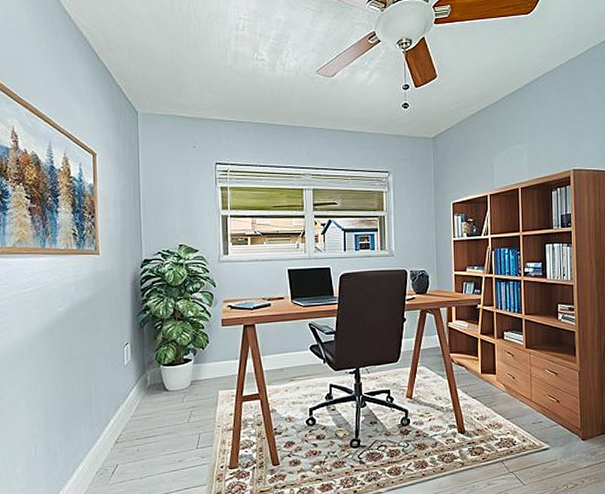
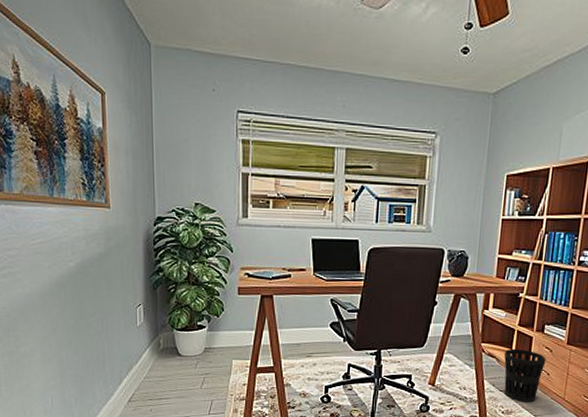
wastebasket: none [471,356,510,407] -> present [503,348,546,403]

